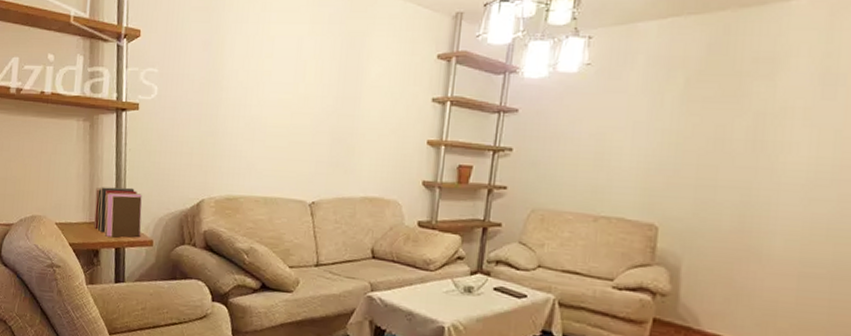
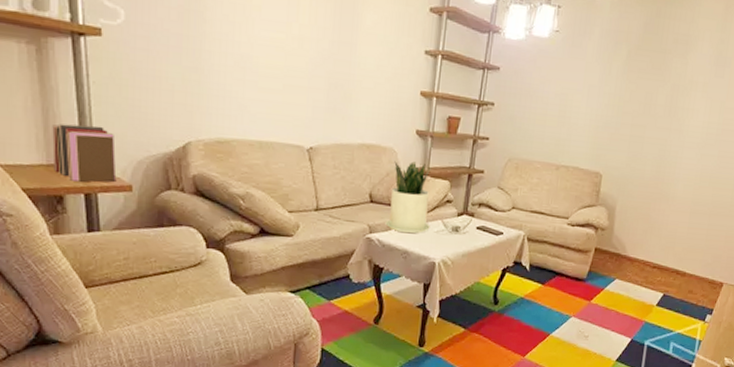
planter: none [388,214,439,294] -> present [385,161,431,234]

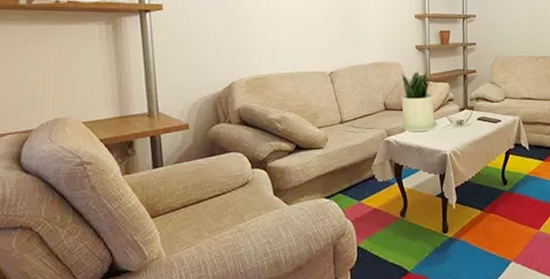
books: present [52,124,117,183] -> none [124,79,176,127]

